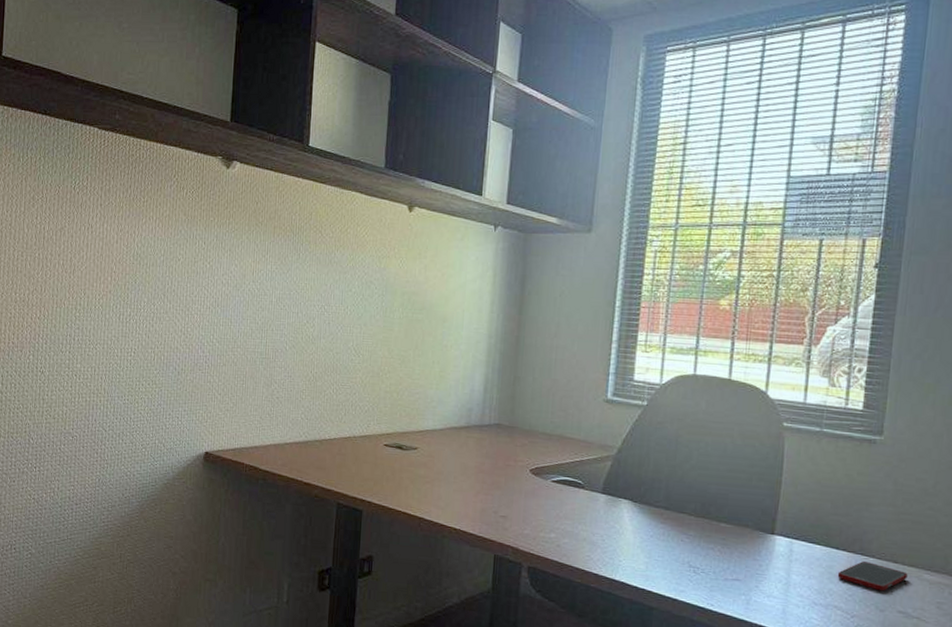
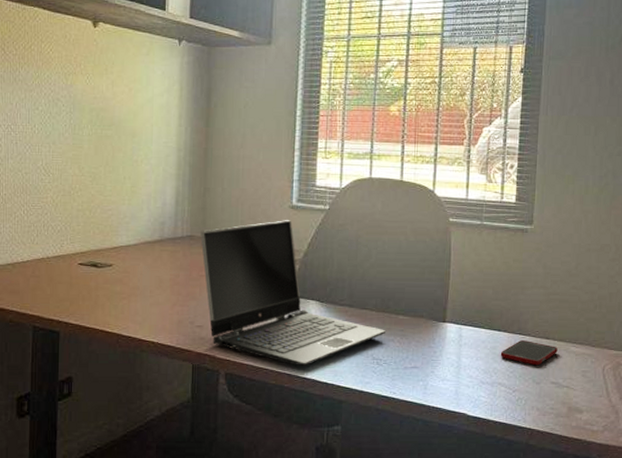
laptop computer: none [508,414,705,568] -> present [200,220,385,367]

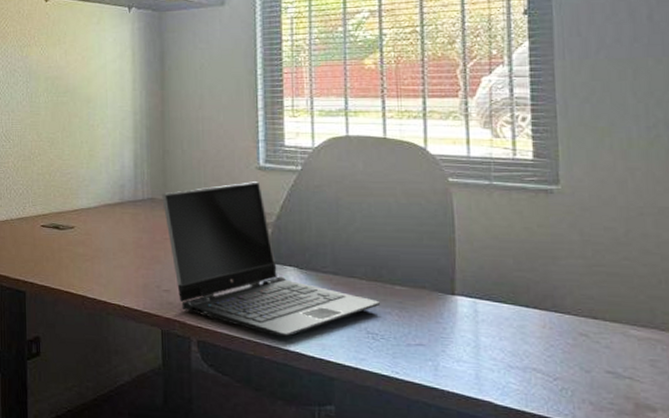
cell phone: present [500,340,558,366] -> none [531,319,611,351]

